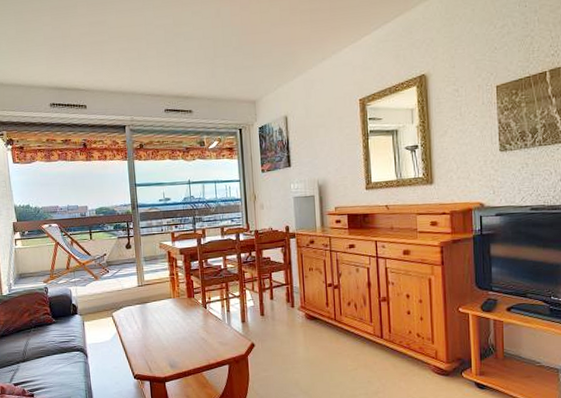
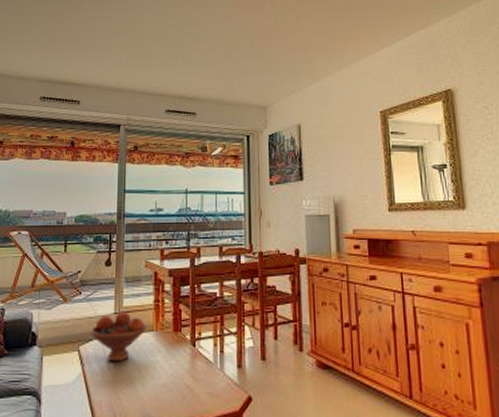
fruit bowl: none [119,284,166,324] -> present [90,311,147,362]

